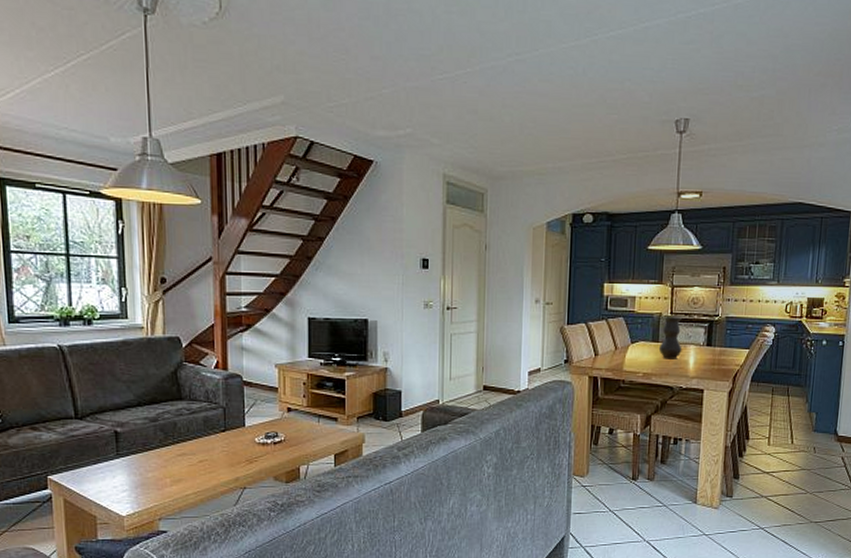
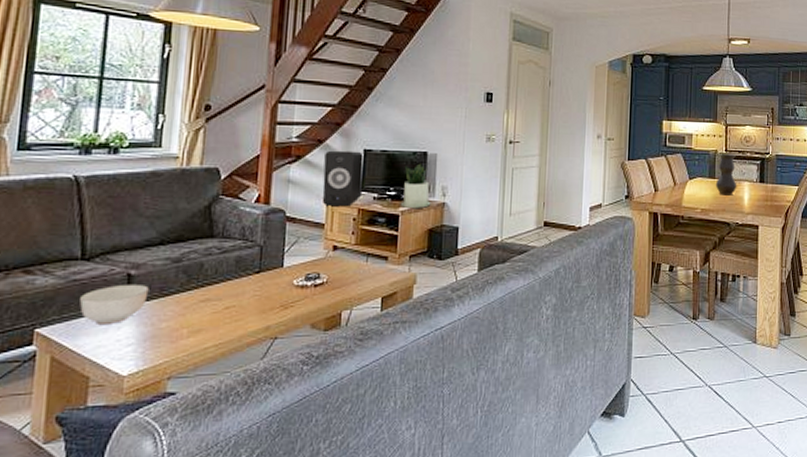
bowl: none [79,439,134,473] -> present [80,283,149,324]
speaker: none [272,319,310,372] -> present [322,150,364,207]
planter: none [345,330,374,374] -> present [400,163,431,209]

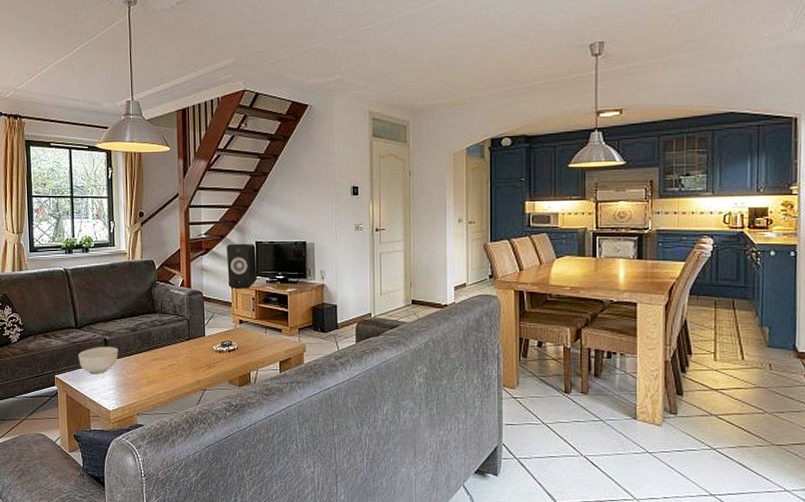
planter: present [400,163,431,209] -> none [288,251,313,290]
vase: present [715,154,737,196] -> none [585,231,611,273]

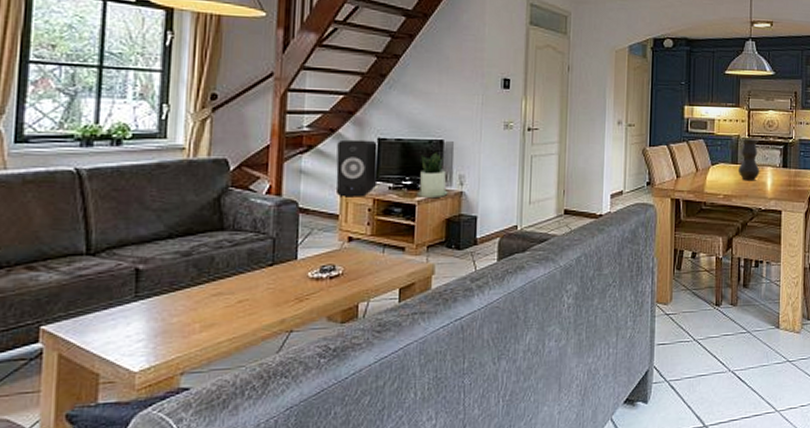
bowl: present [78,346,119,374] -> none [86,278,158,320]
planter: none [288,251,313,290] -> present [416,152,448,199]
vase: none [585,231,611,273] -> present [737,139,760,181]

